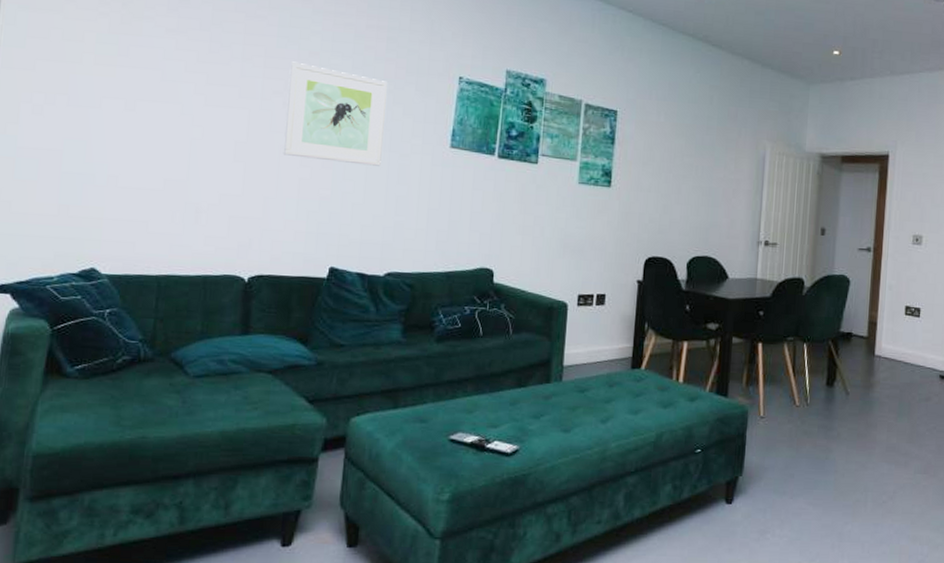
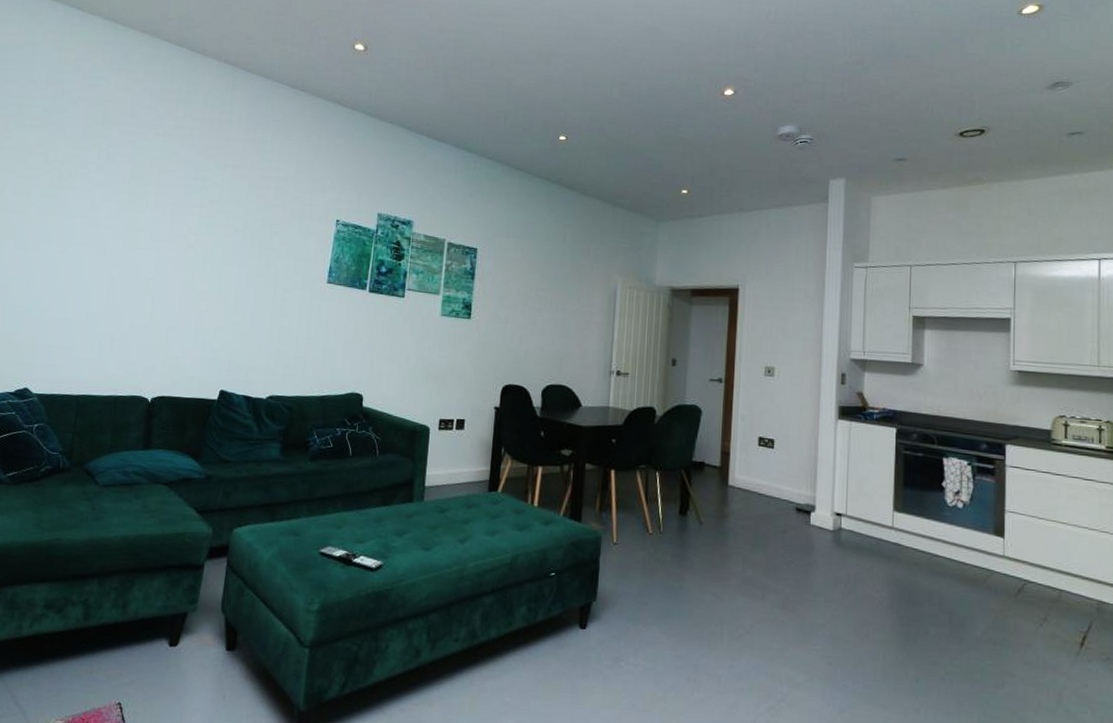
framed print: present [283,61,387,166] -> none [184,209,275,300]

